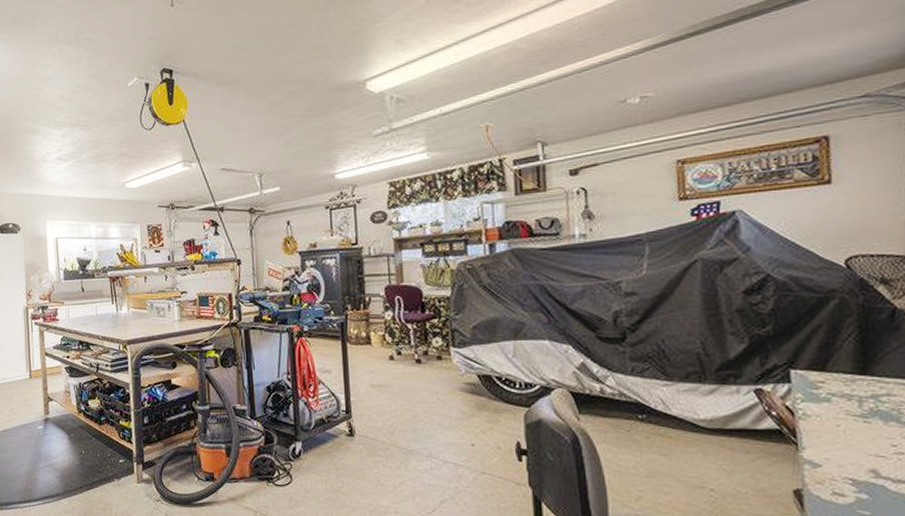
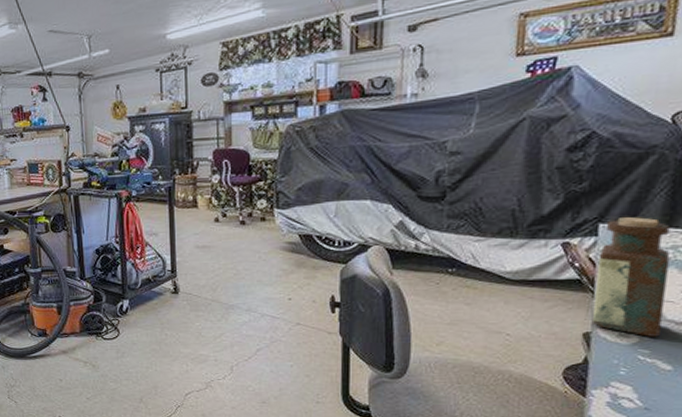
bottle: none [795,363,877,496] -> present [593,217,670,337]

